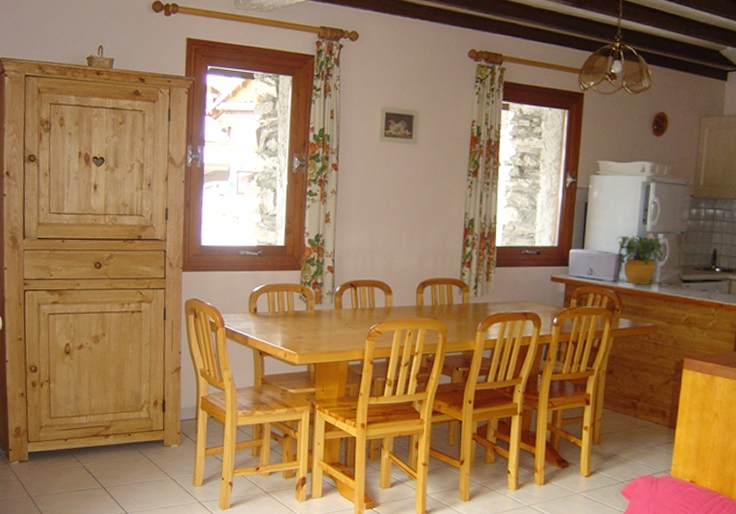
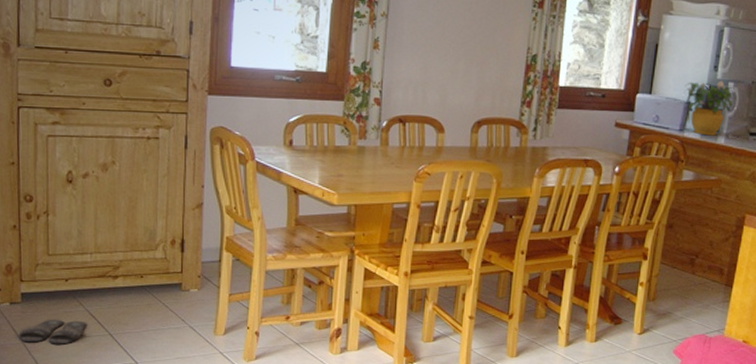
slippers: none [26,474,84,497] -> present [18,319,87,345]

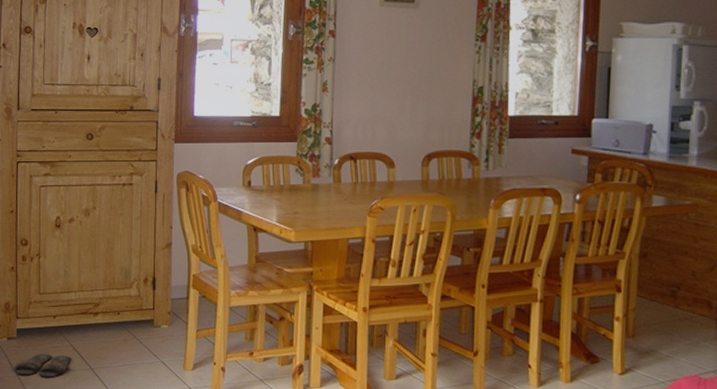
potted flower: present [684,80,737,136] -> none [644,100,705,158]

